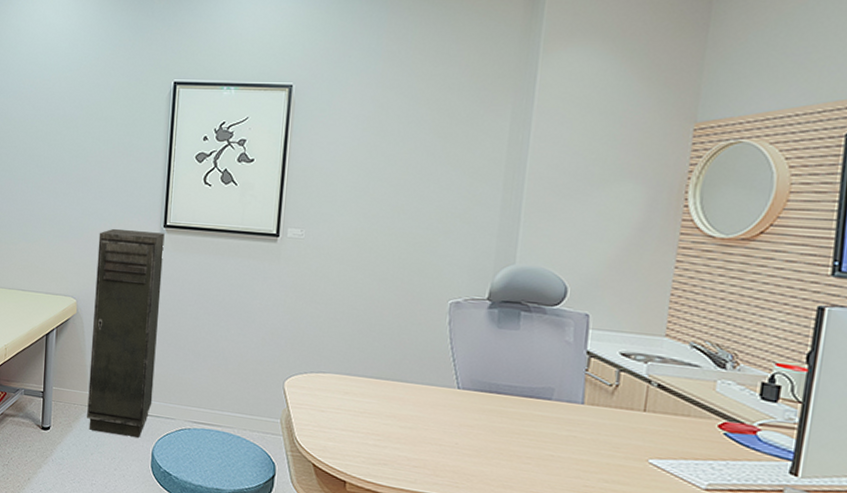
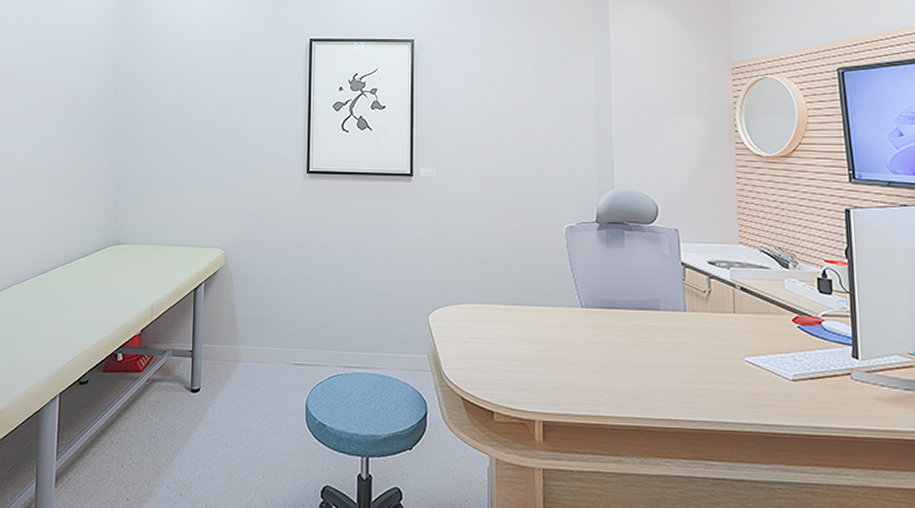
storage cabinet: present [87,228,165,438] -> none [238,177,308,389]

